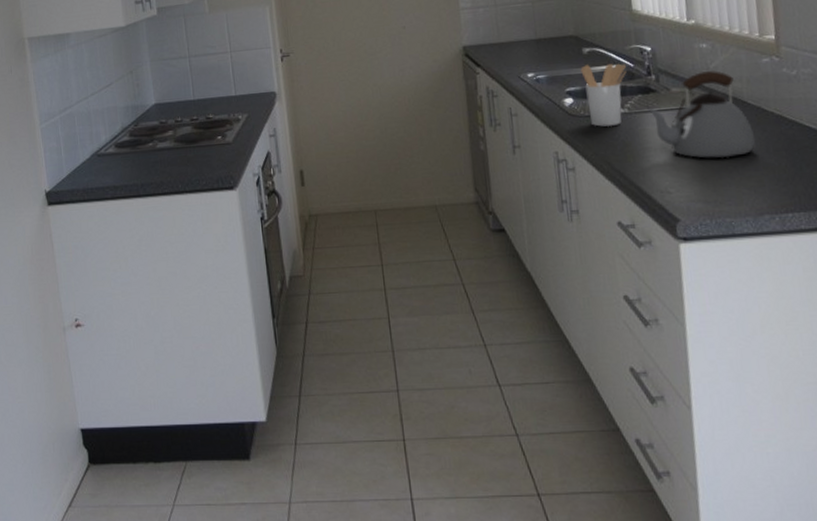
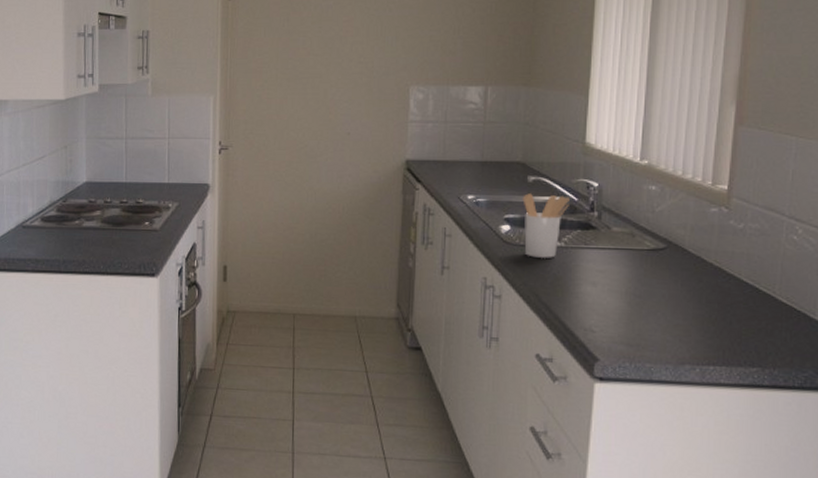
kettle: present [647,71,756,158] -> none [584,214,690,304]

